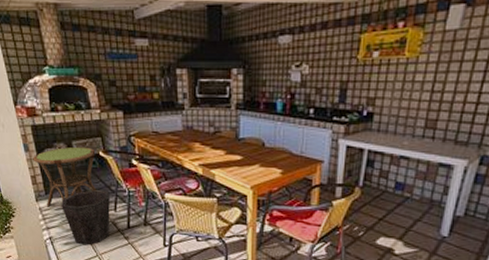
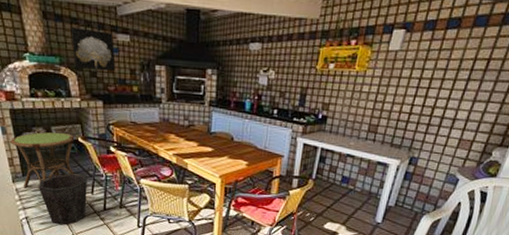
wall art: none [88,36,135,78] -> present [71,27,116,71]

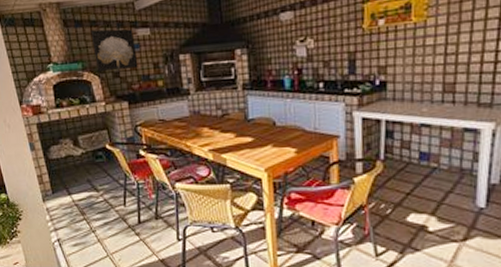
side table: present [10,131,75,189] -> none [39,141,105,207]
waste bin: present [39,173,87,226] -> none [69,185,120,245]

